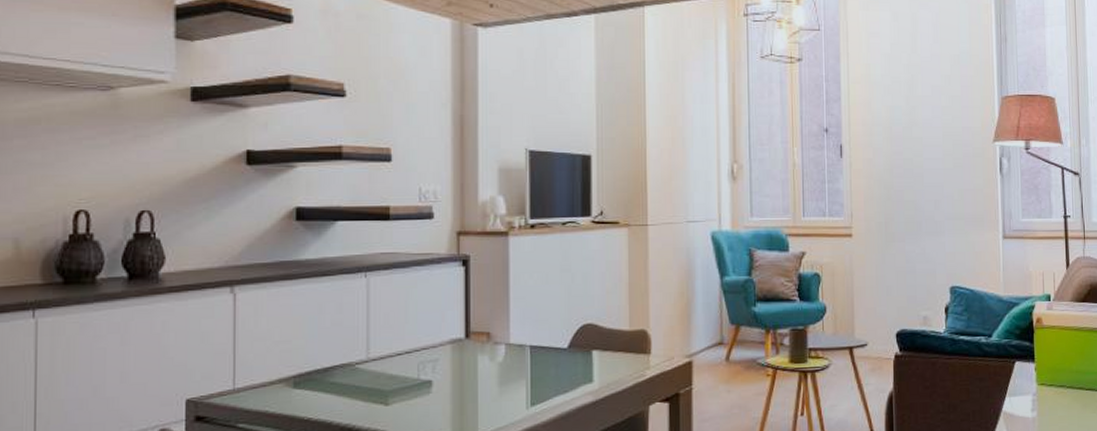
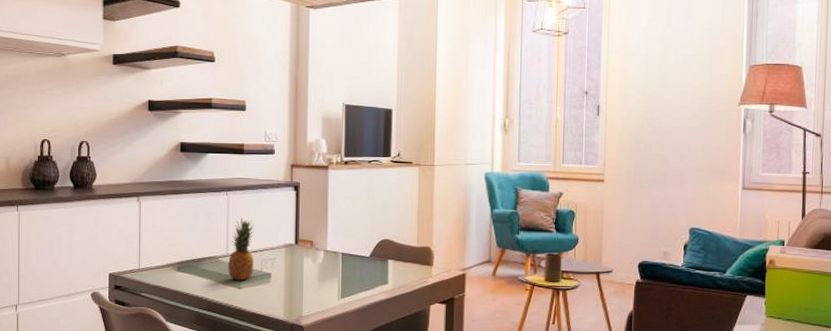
fruit: none [369,308,407,395] -> present [228,219,254,281]

